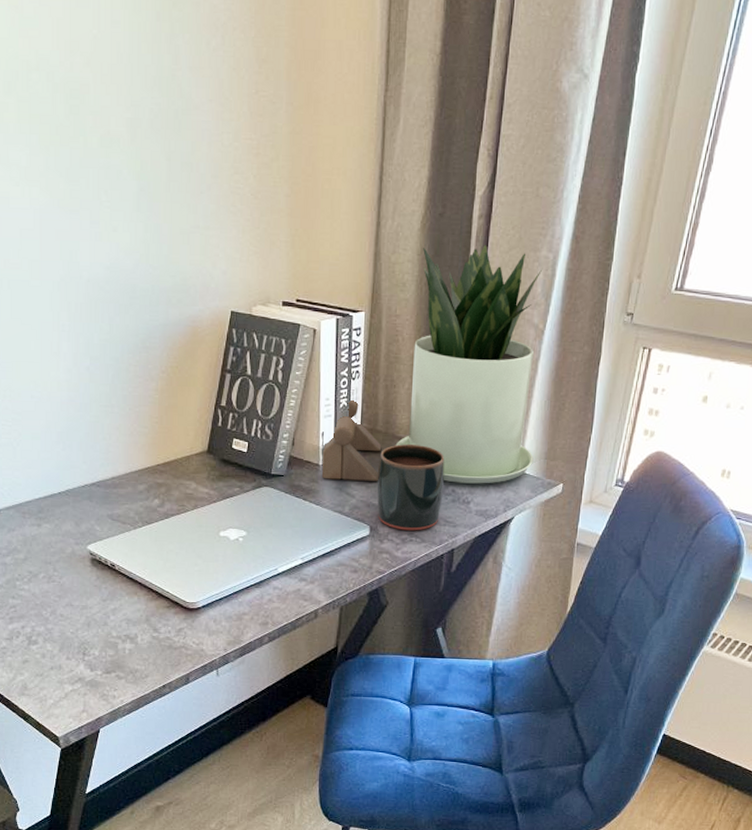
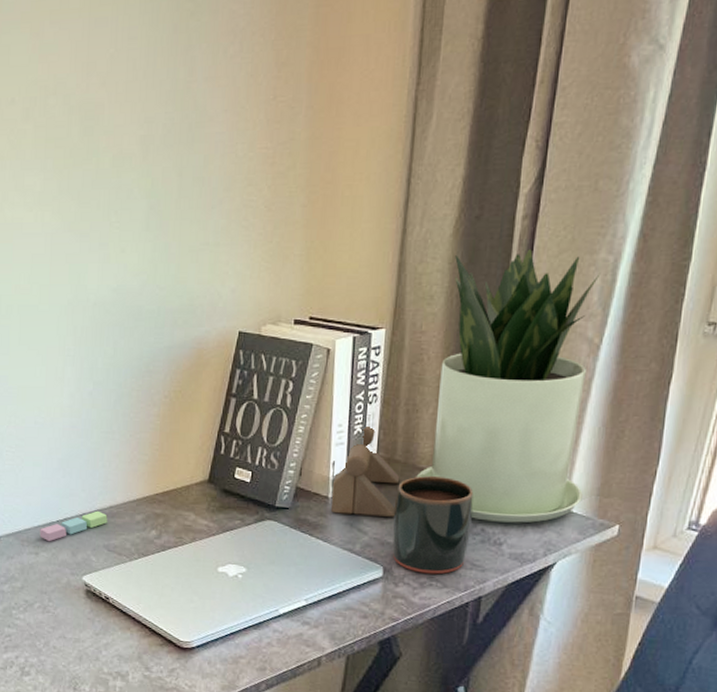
sticky notes: none [41,482,110,514] -> present [39,510,108,542]

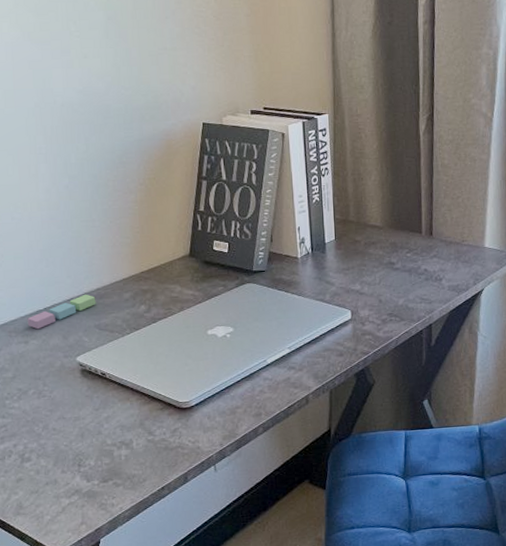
bookend: present [331,427,400,517] -> none [299,195,356,271]
mug: present [392,476,474,575] -> none [353,230,417,312]
planter: present [416,249,601,523] -> none [368,47,496,263]

